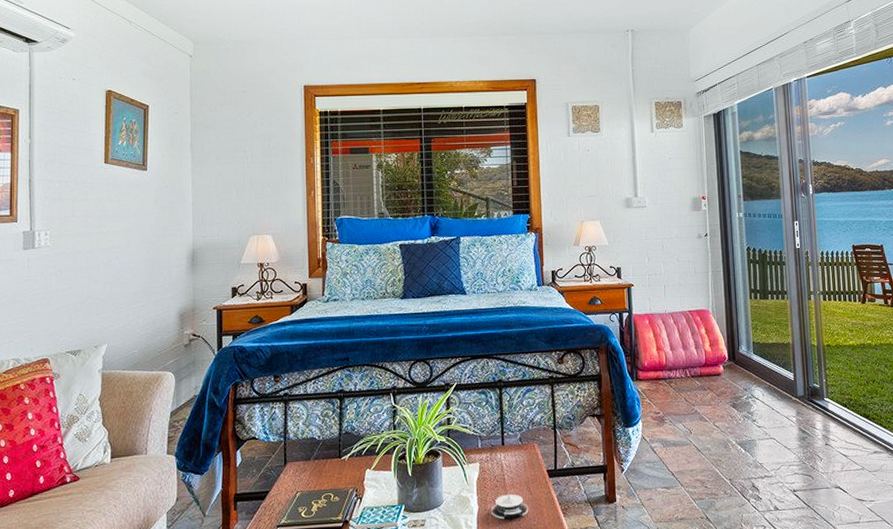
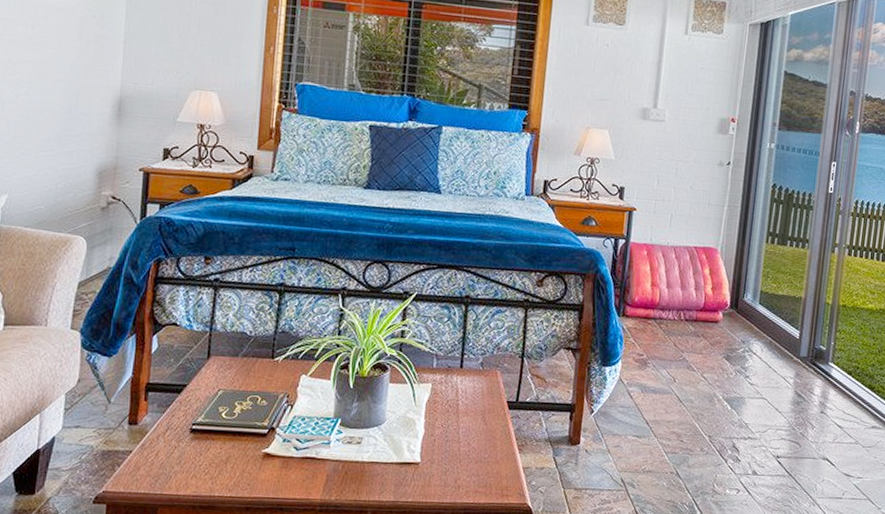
architectural model: present [490,494,529,520] -> none [437,421,481,448]

